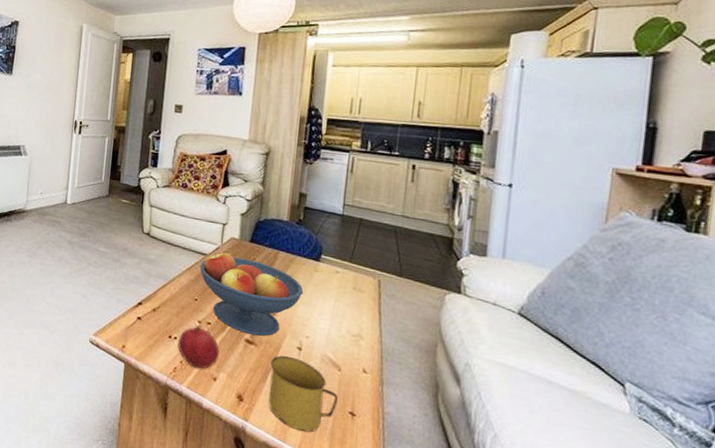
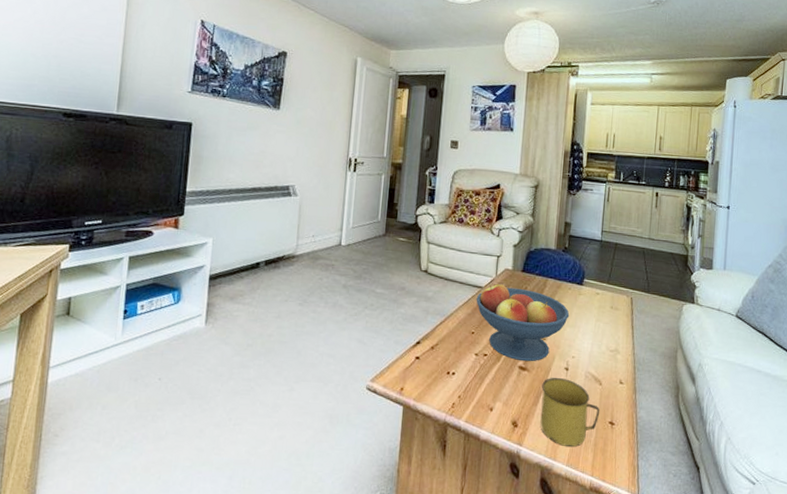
fruit: present [177,323,221,369] -> none [455,356,496,401]

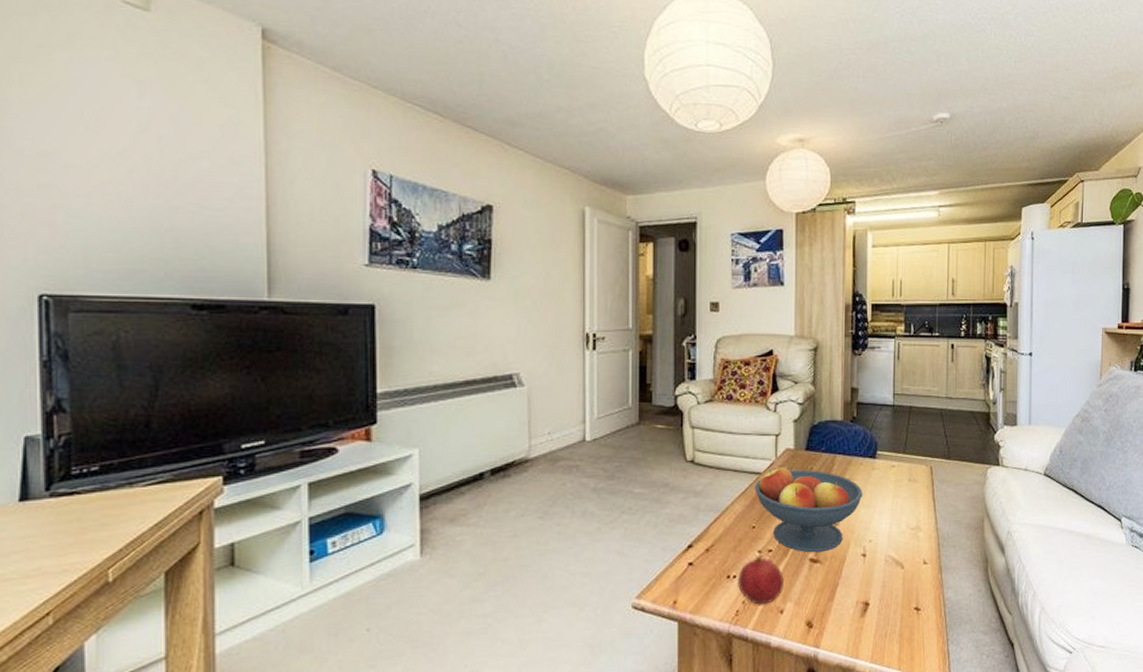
fruit: none [455,356,496,401] -> present [737,553,785,605]
mug: present [540,378,599,447] -> none [837,566,903,642]

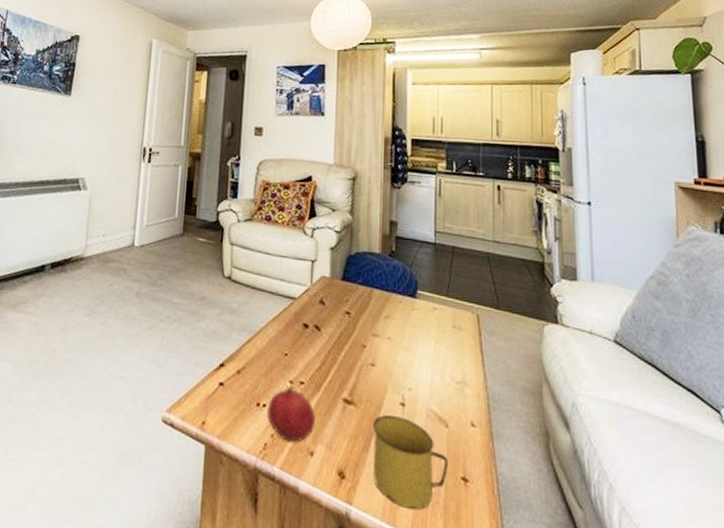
fruit bowl: present [754,467,863,553] -> none [288,294,402,394]
mug: none [837,566,903,642] -> present [373,415,447,510]

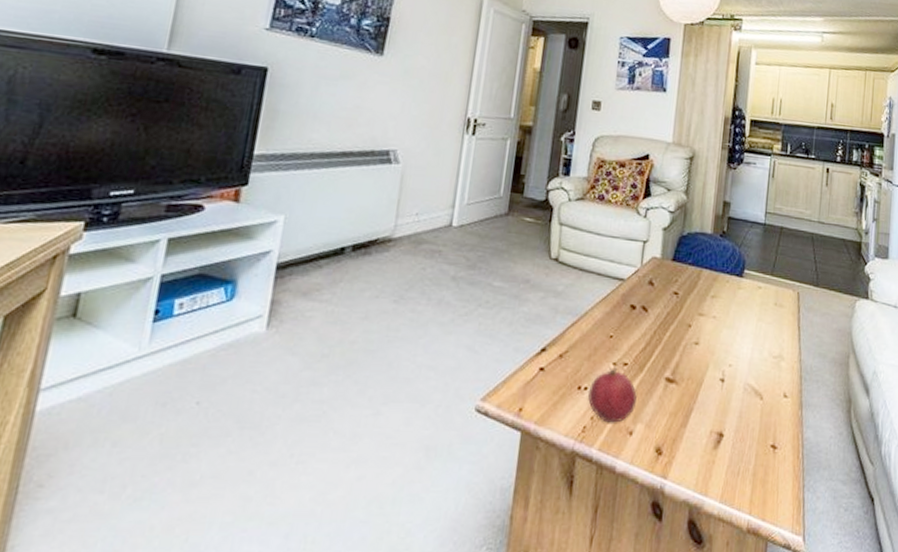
mug: present [373,415,447,510] -> none [689,391,760,478]

